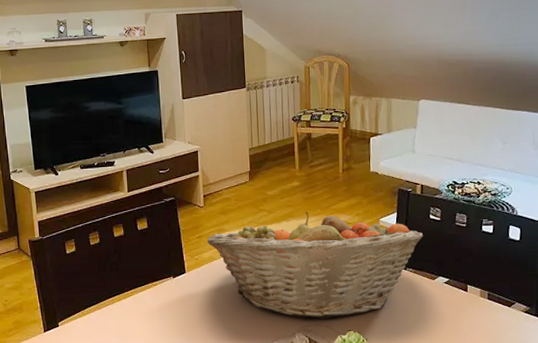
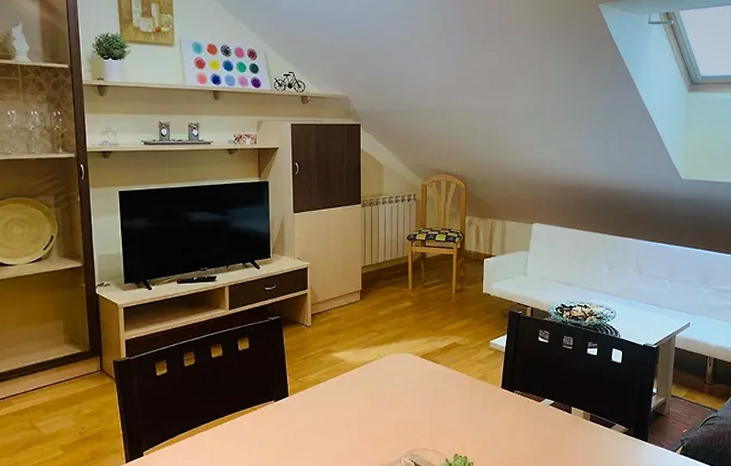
fruit basket: present [206,212,423,319] -> none [312,333,531,443]

